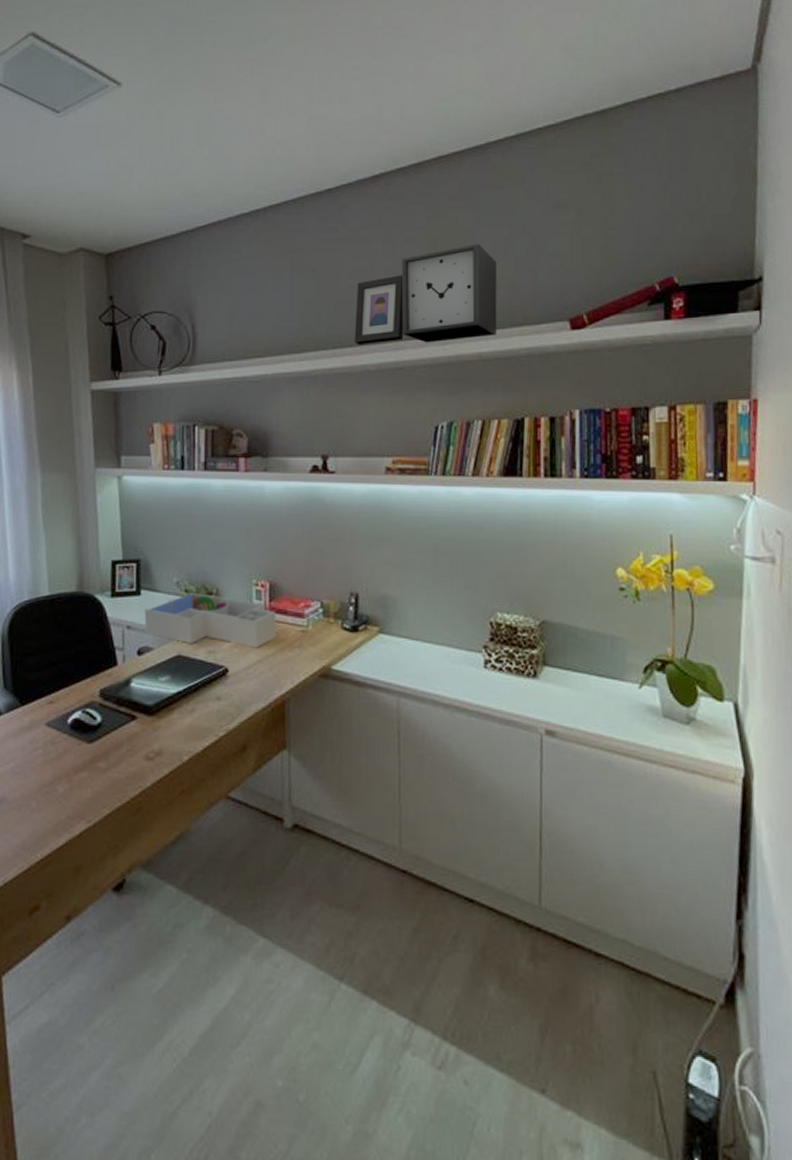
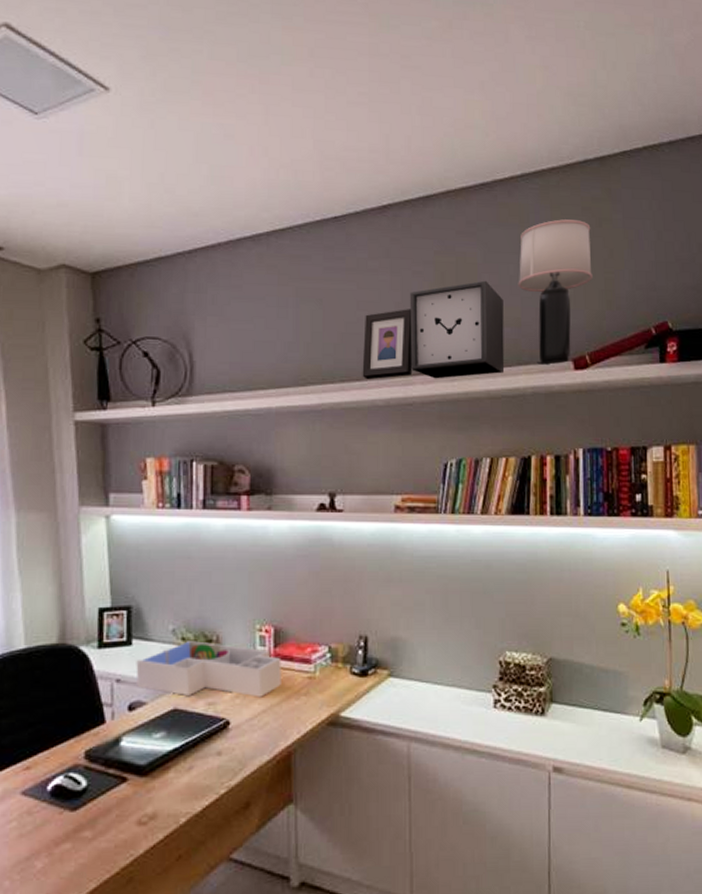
table lamp: none [511,177,591,326] -> present [518,219,593,365]

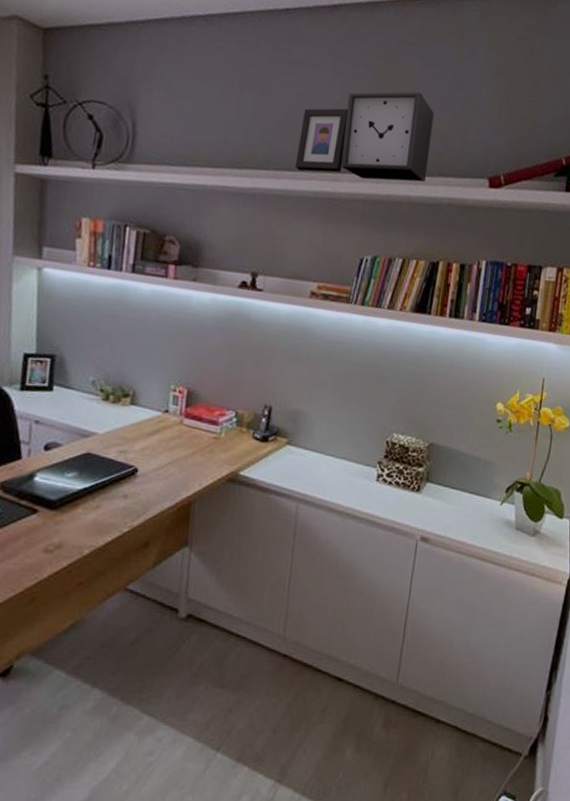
desk organizer: present [136,641,282,697] -> none [54,393,191,451]
table lamp: present [518,219,593,365] -> none [449,43,523,181]

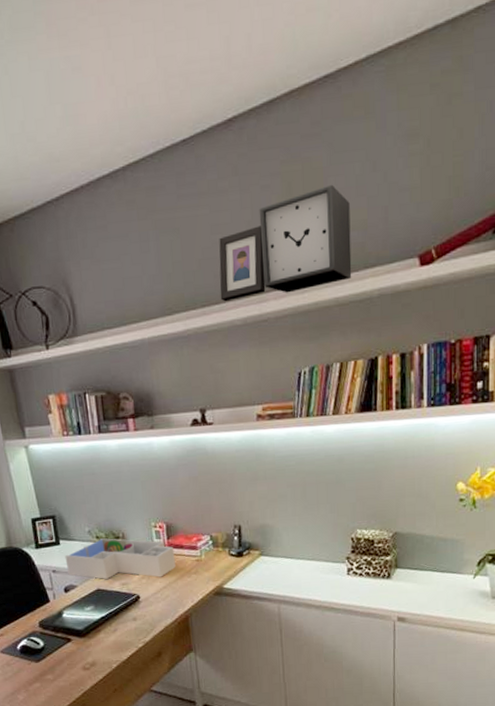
desk organizer: none [54,393,191,451] -> present [65,538,176,580]

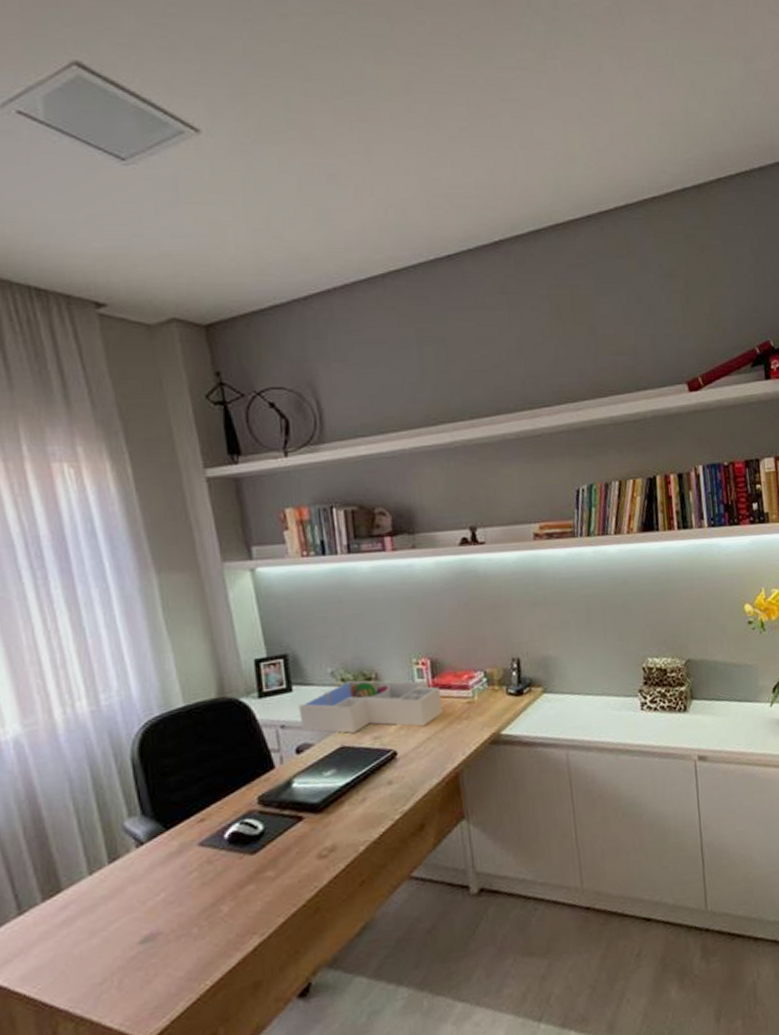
picture frame: present [219,226,266,302] -> none [487,343,539,415]
clock: present [259,184,352,293] -> none [528,311,625,410]

